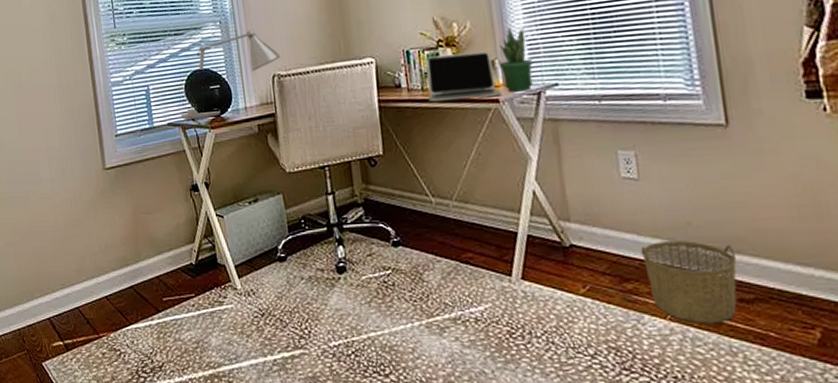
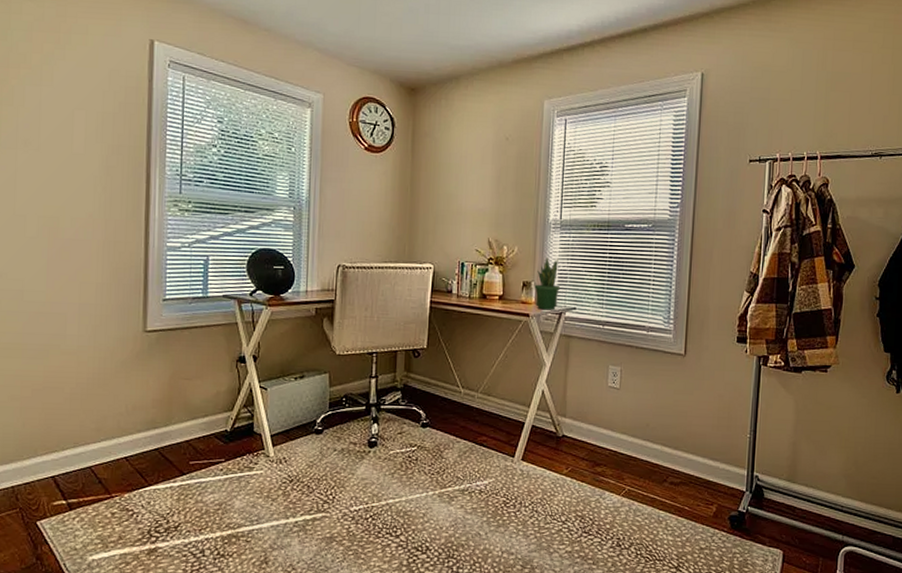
desk lamp: present [180,29,281,120] -> none [238,220,349,295]
laptop: present [426,51,501,103] -> none [472,271,532,312]
basket: present [640,241,737,324] -> none [611,437,674,500]

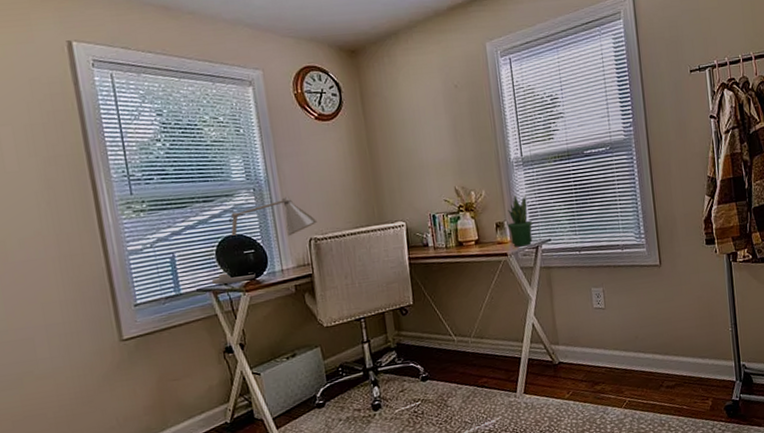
desk lamp: none [238,220,349,295] -> present [211,197,318,285]

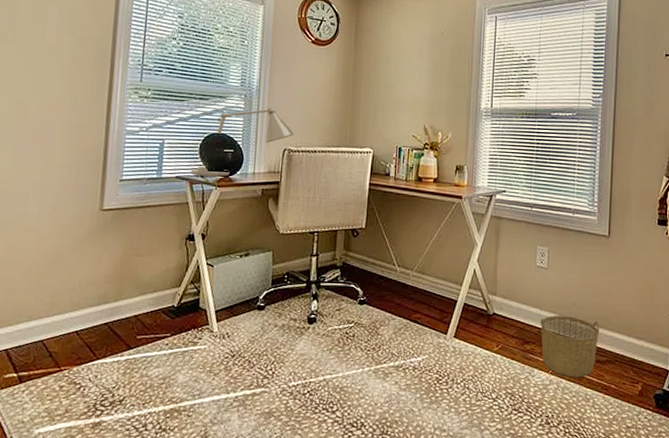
planter: present [507,194,533,247] -> none [466,143,492,193]
basket: none [606,349,665,408] -> present [540,315,600,378]

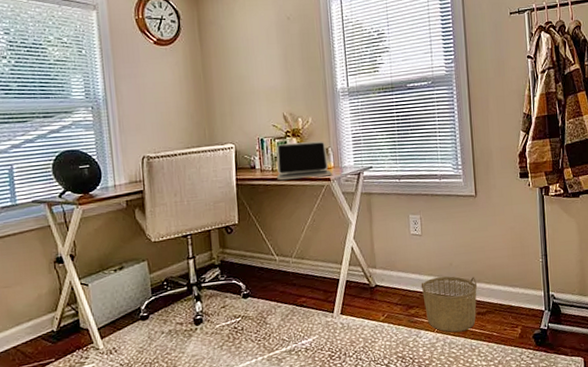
desk lamp: present [190,107,295,177] -> none [46,116,151,197]
laptop: none [408,155,464,194] -> present [276,141,332,181]

